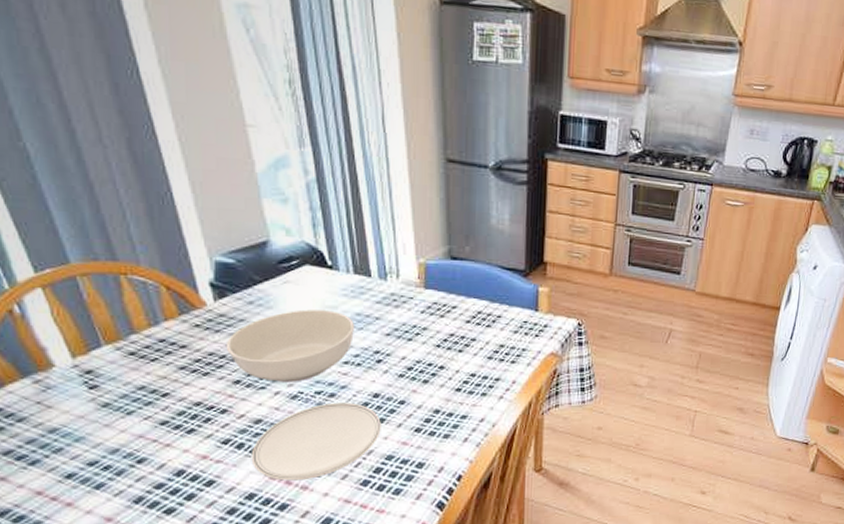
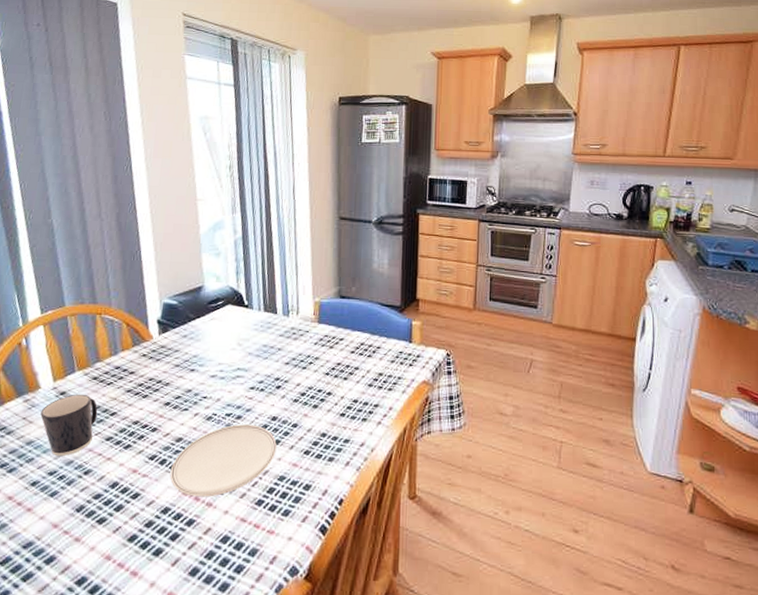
mug: none [61,372,144,444] -> present [40,394,98,456]
bowl: present [225,309,355,382] -> none [162,342,262,405]

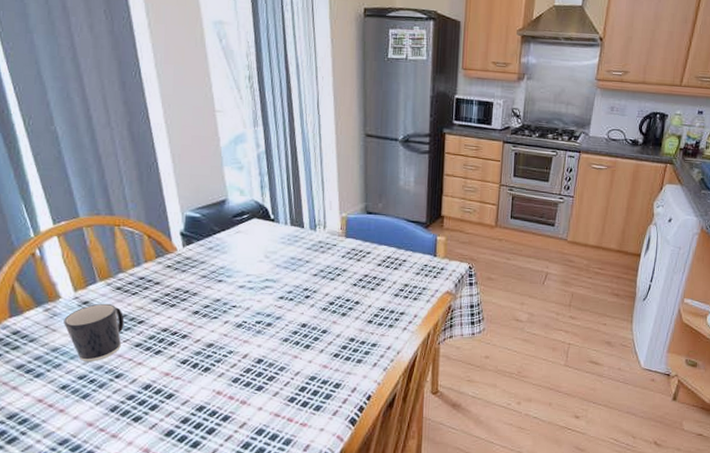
plate: present [170,424,277,497] -> none [203,331,307,396]

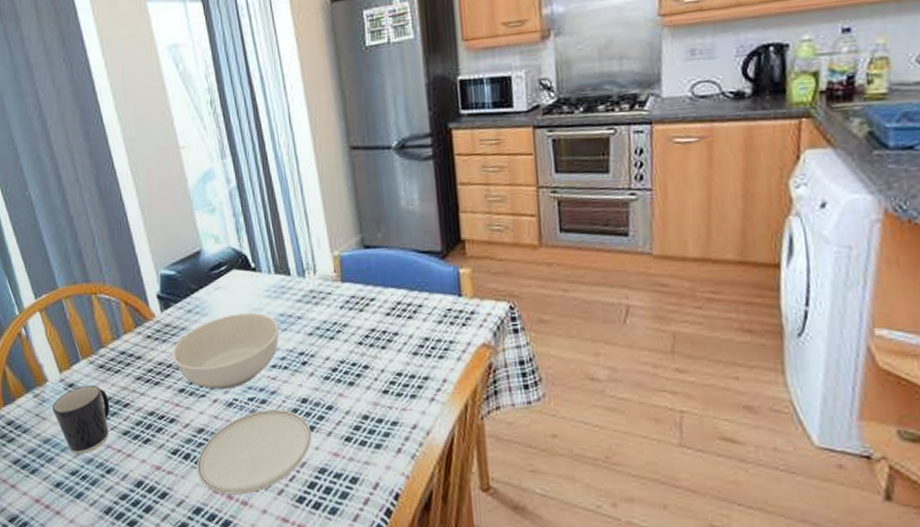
bowl: none [189,254,290,313] -> present [171,313,280,389]
plate: none [203,331,307,396] -> present [196,409,312,495]

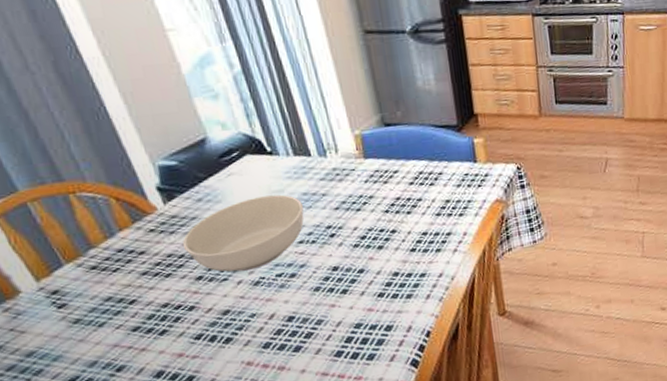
mug: present [52,384,110,454] -> none [32,287,114,361]
plate: present [196,409,312,495] -> none [224,279,346,365]

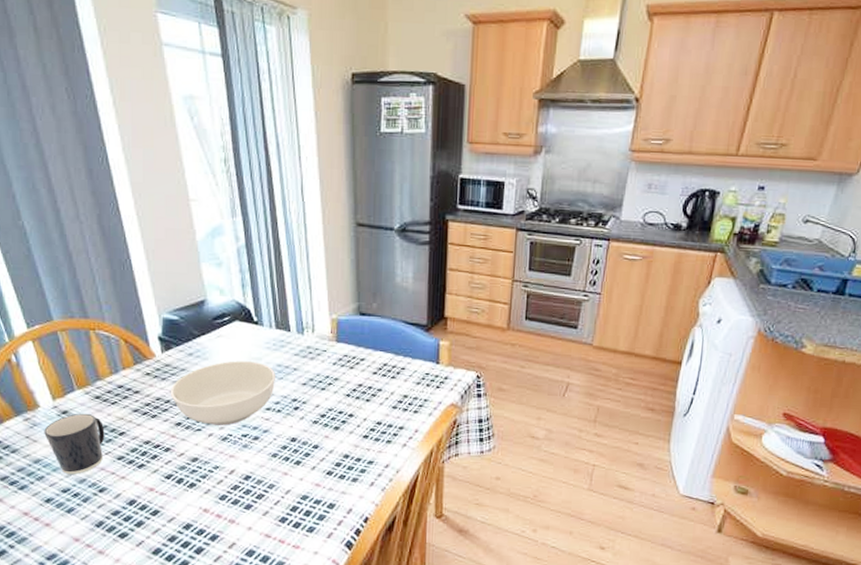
mug: none [32,287,114,361] -> present [44,413,105,474]

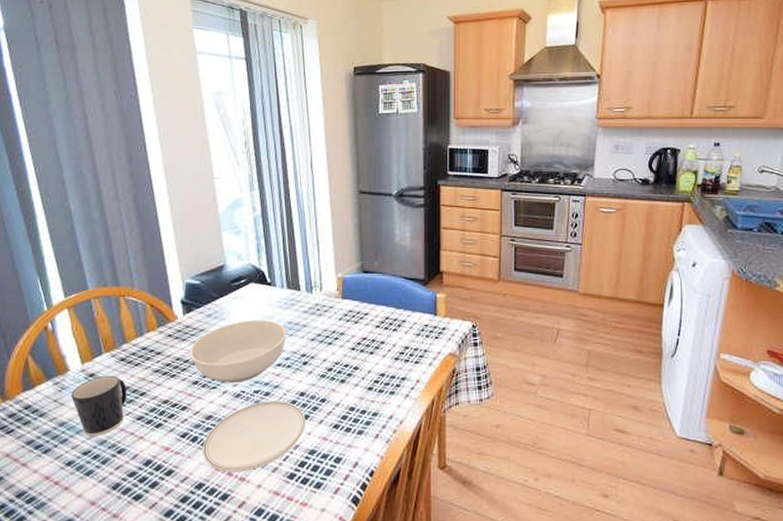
plate: none [188,445,297,515] -> present [202,400,306,472]

